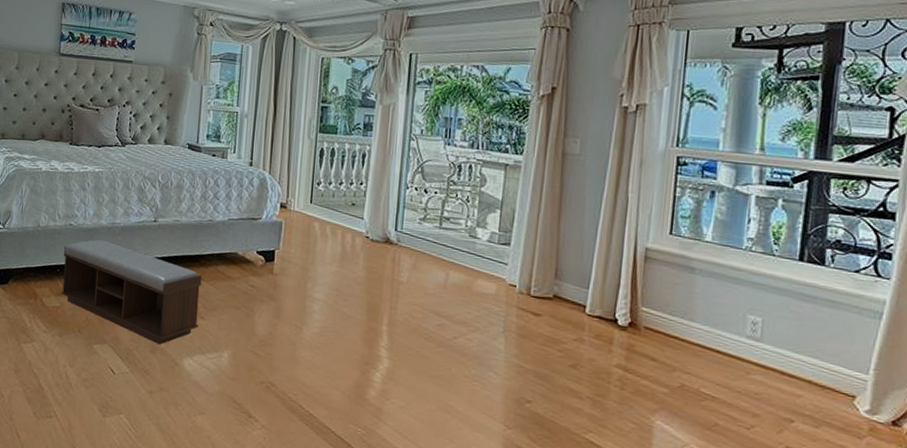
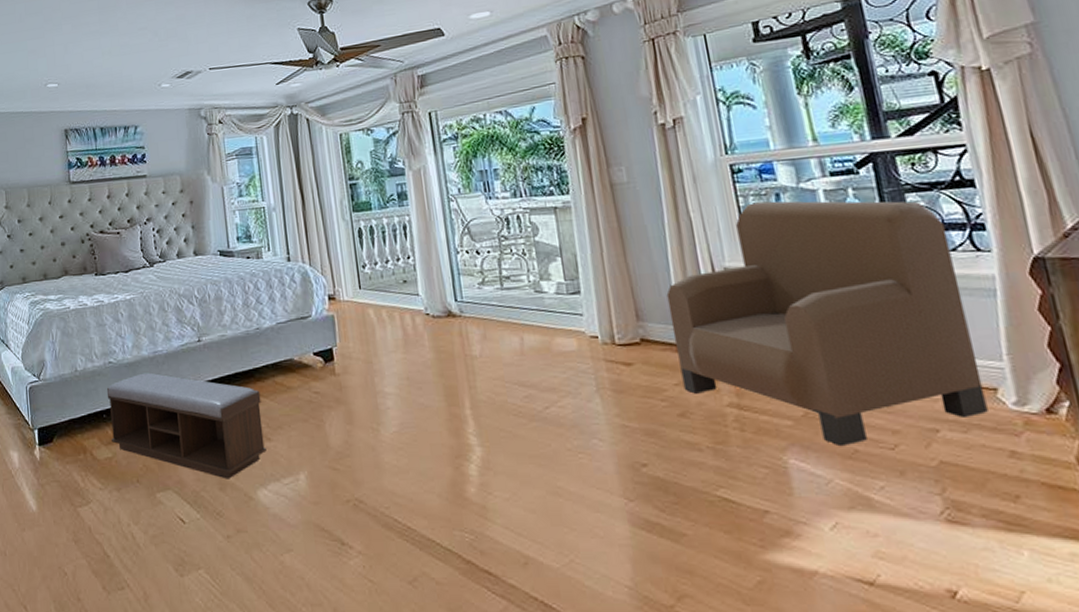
armchair: none [581,195,856,419] -> present [666,201,988,447]

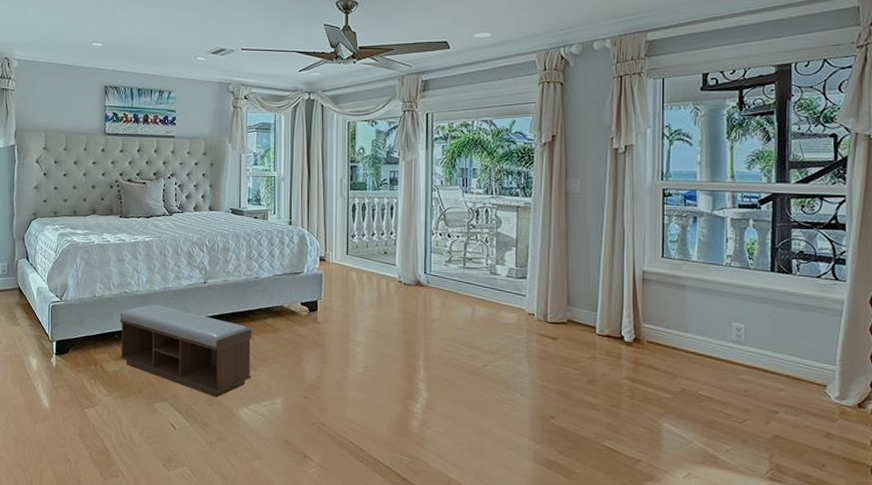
armchair: present [666,201,988,447] -> none [593,222,817,418]

